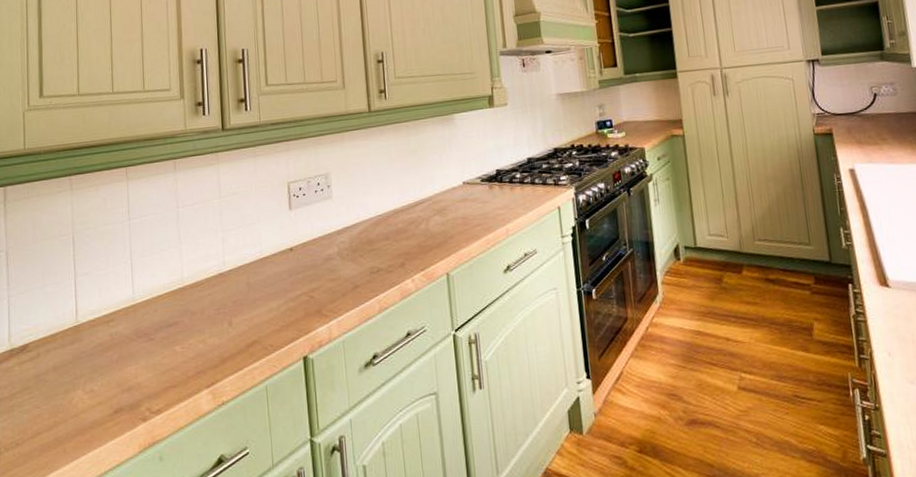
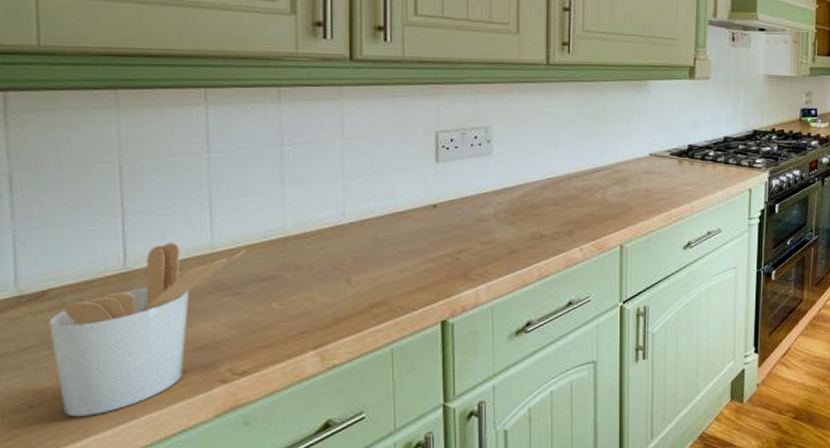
utensil holder: none [29,298,157,453] -> present [49,243,247,417]

